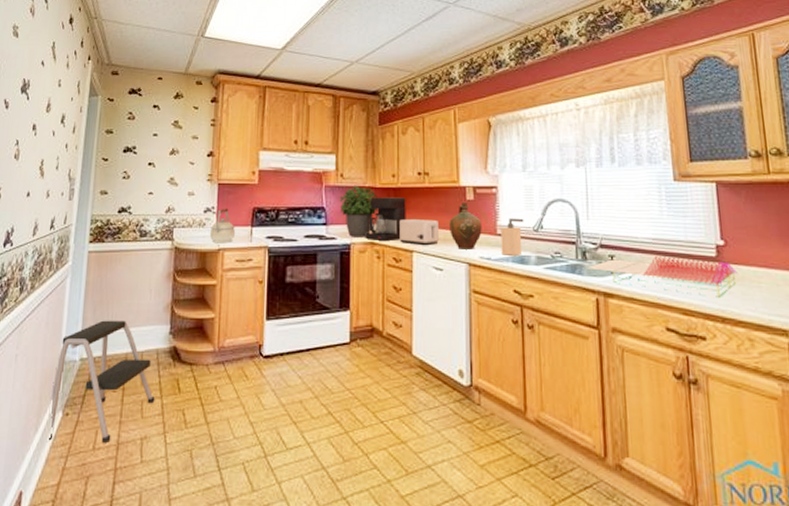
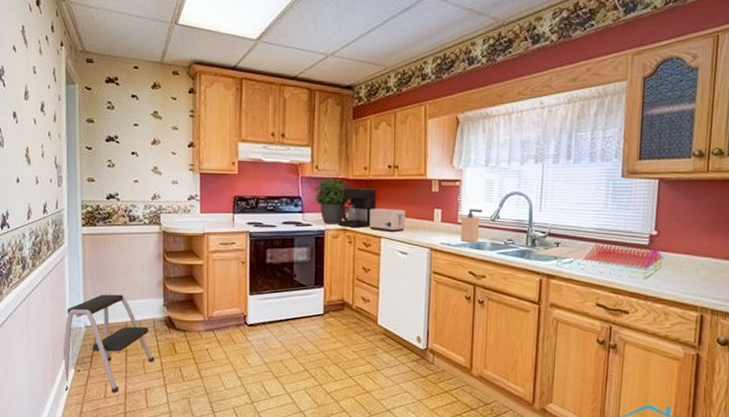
kettle: present [209,208,236,244] -> none [194,196,219,228]
ceramic jug: present [449,203,482,249] -> none [415,194,445,236]

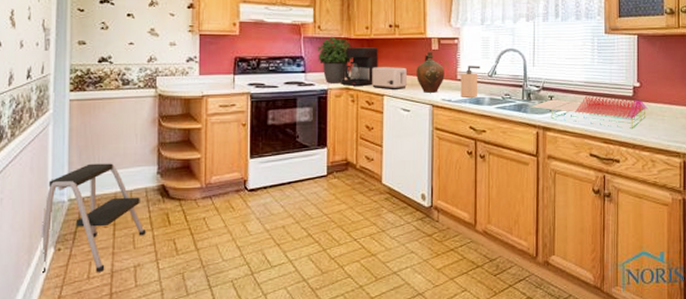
ceramic jug: none [415,194,445,236] -> present [416,52,444,93]

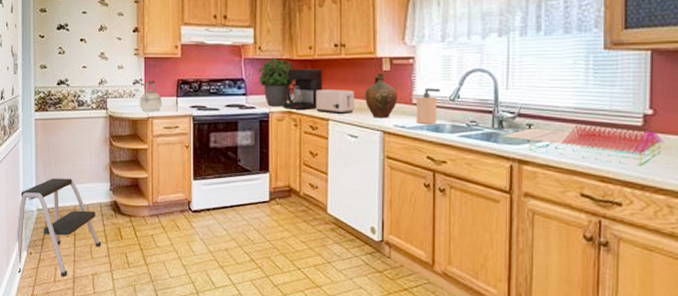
kettle: none [192,57,219,91] -> present [139,80,163,112]

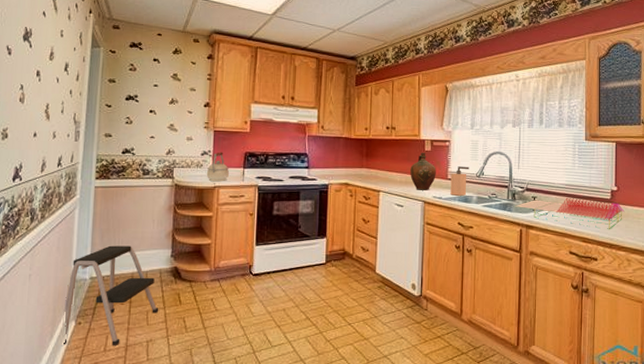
potted plant: present [258,57,296,107] -> none [320,135,353,179]
coffee maker: present [283,68,323,111] -> none [341,146,376,183]
toaster: present [316,90,354,114] -> none [369,165,401,186]

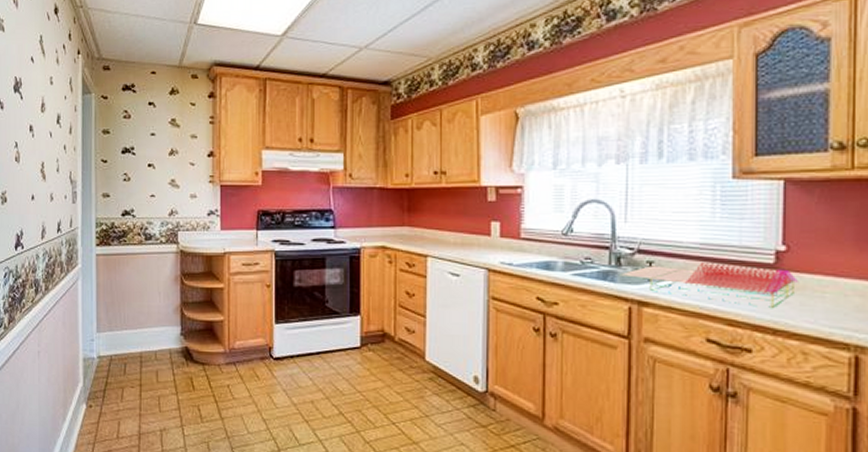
step stool: present [62,245,159,345] -> none [74,321,171,433]
kettle: present [206,152,230,182] -> none [214,210,241,247]
ceramic jug: present [410,153,436,190] -> none [468,204,504,254]
soap dispenser: present [450,166,470,197] -> none [524,221,552,262]

